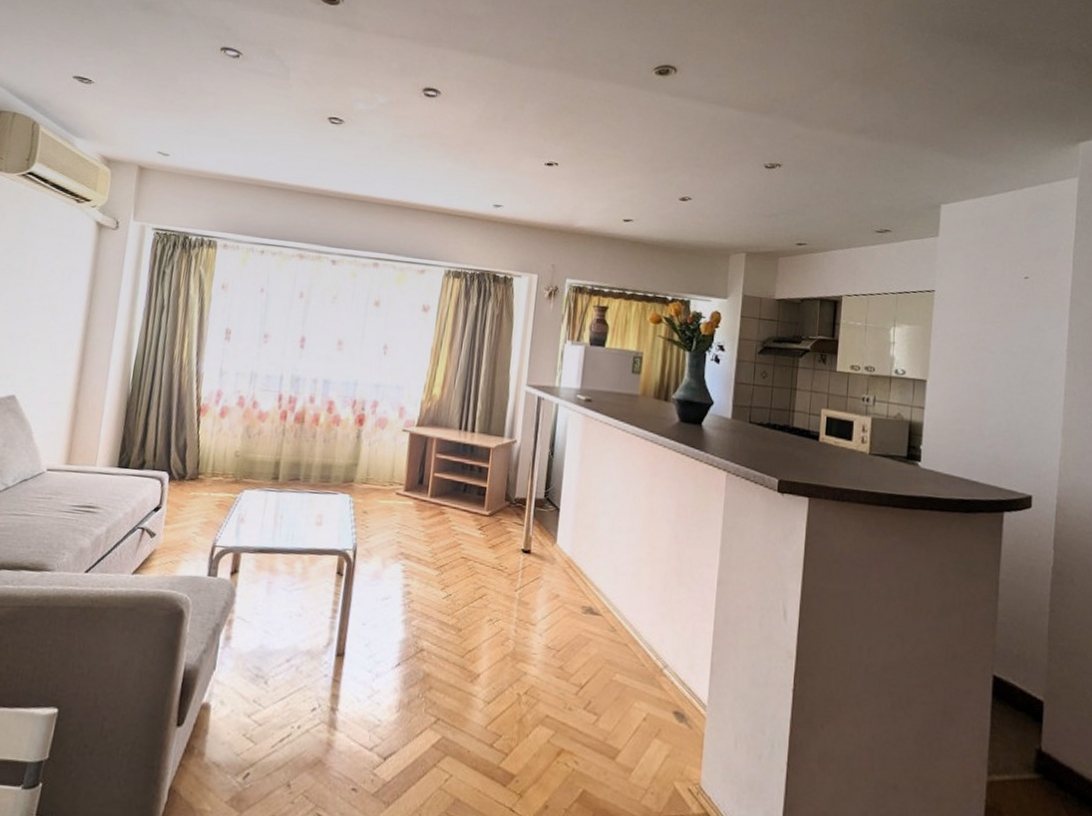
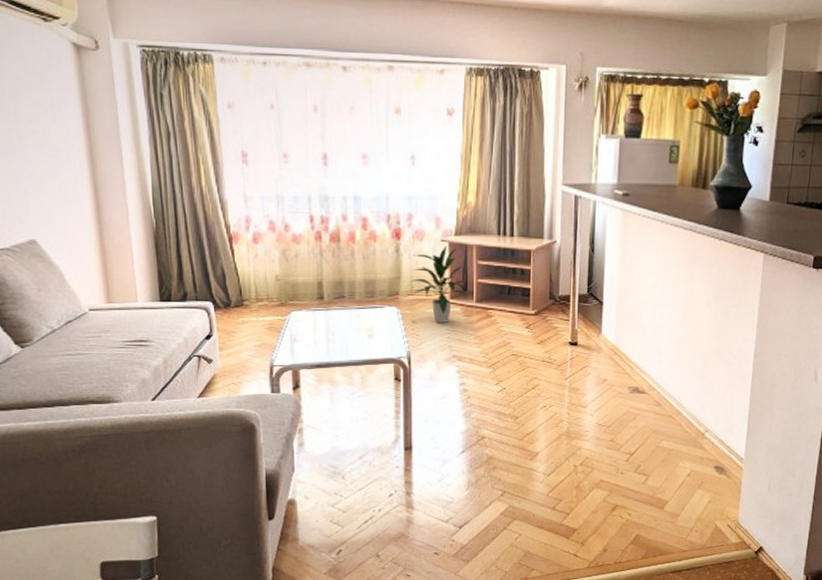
indoor plant: none [368,435,423,517] -> present [411,245,467,324]

